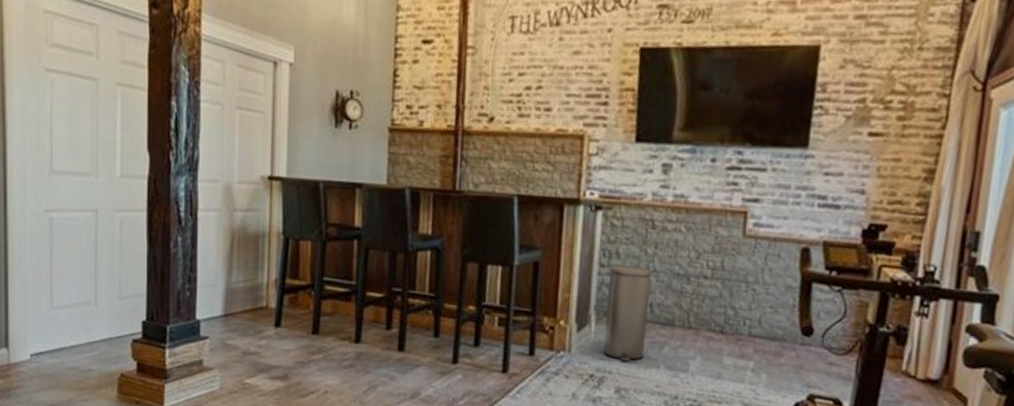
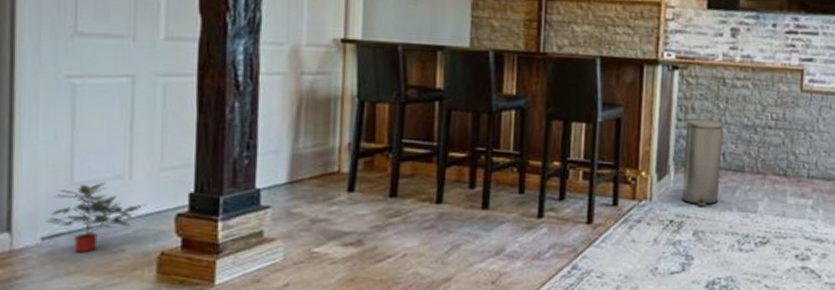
potted plant: none [33,308,109,370] -> present [45,183,147,253]

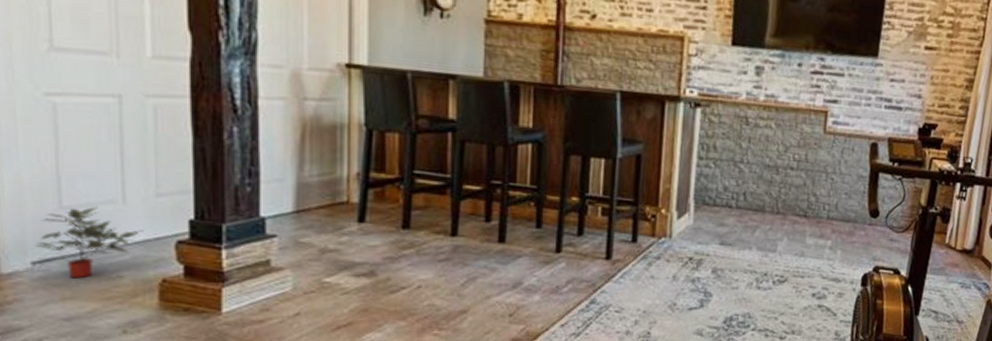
pedal bin: present [682,119,724,206] -> none [702,157,746,245]

